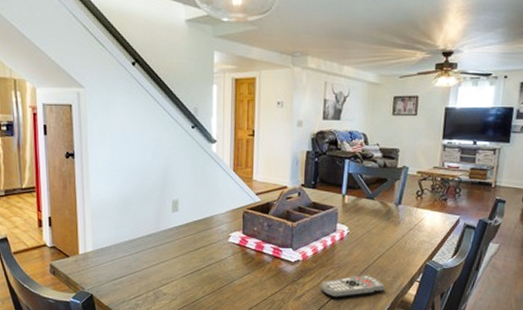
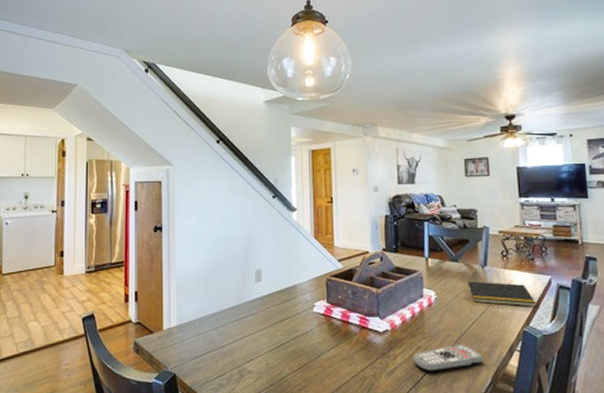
notepad: none [378,218,442,244] -> present [467,281,537,307]

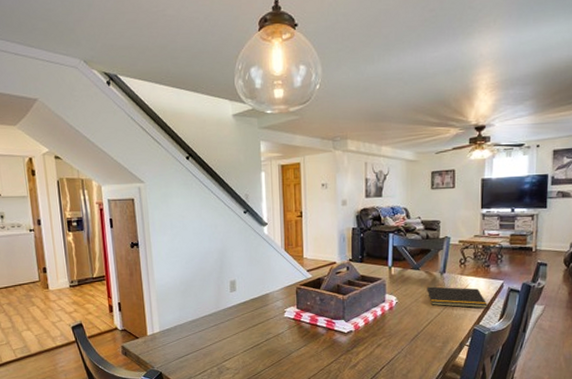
remote control: present [413,345,483,372] -> none [374,342,435,365]

